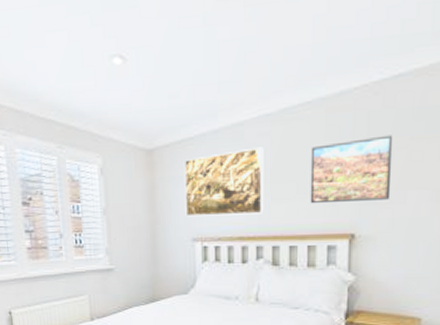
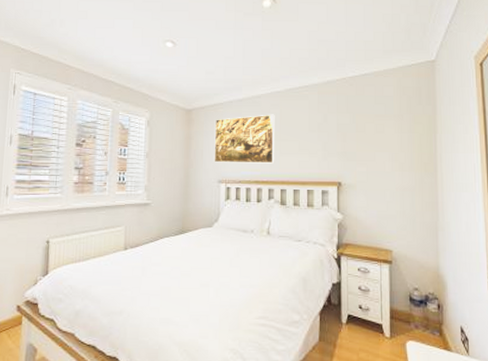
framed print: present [310,135,393,204] -> none [308,113,365,158]

